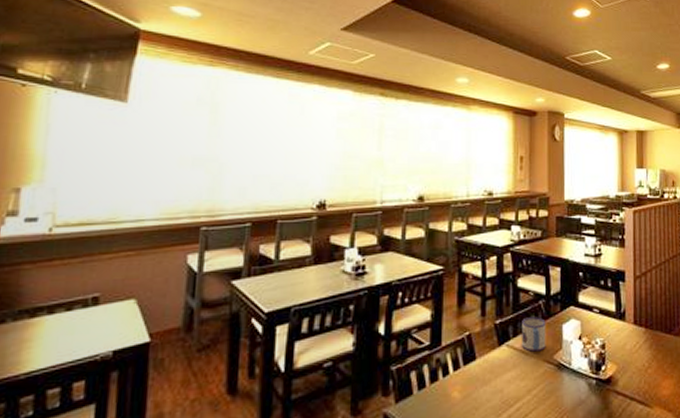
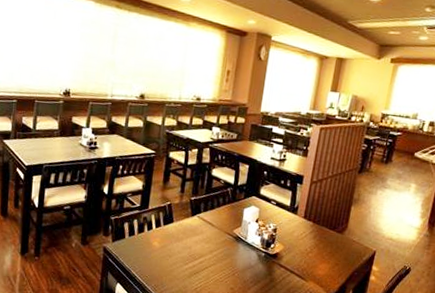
mug: present [522,317,546,352] -> none [210,199,231,225]

